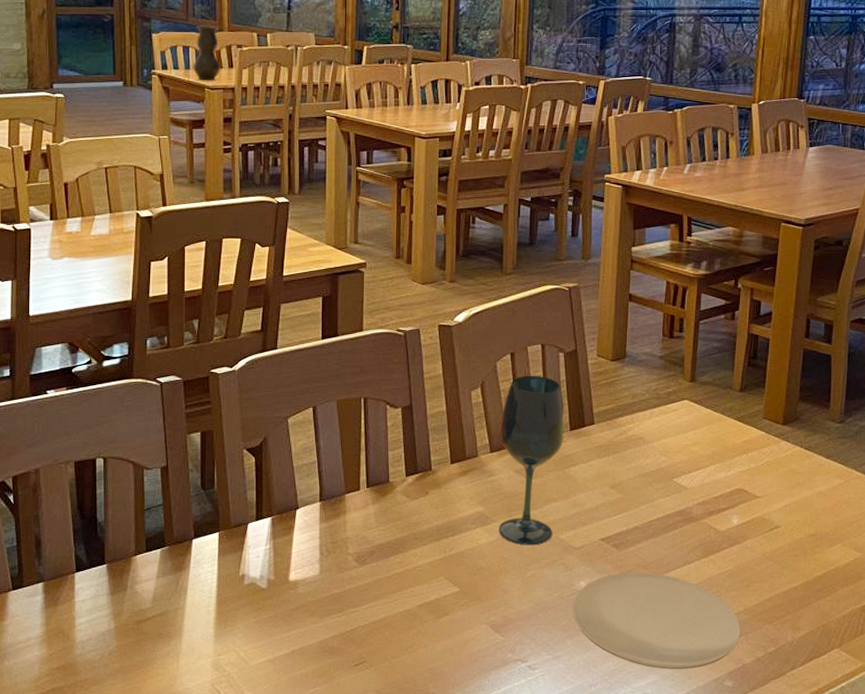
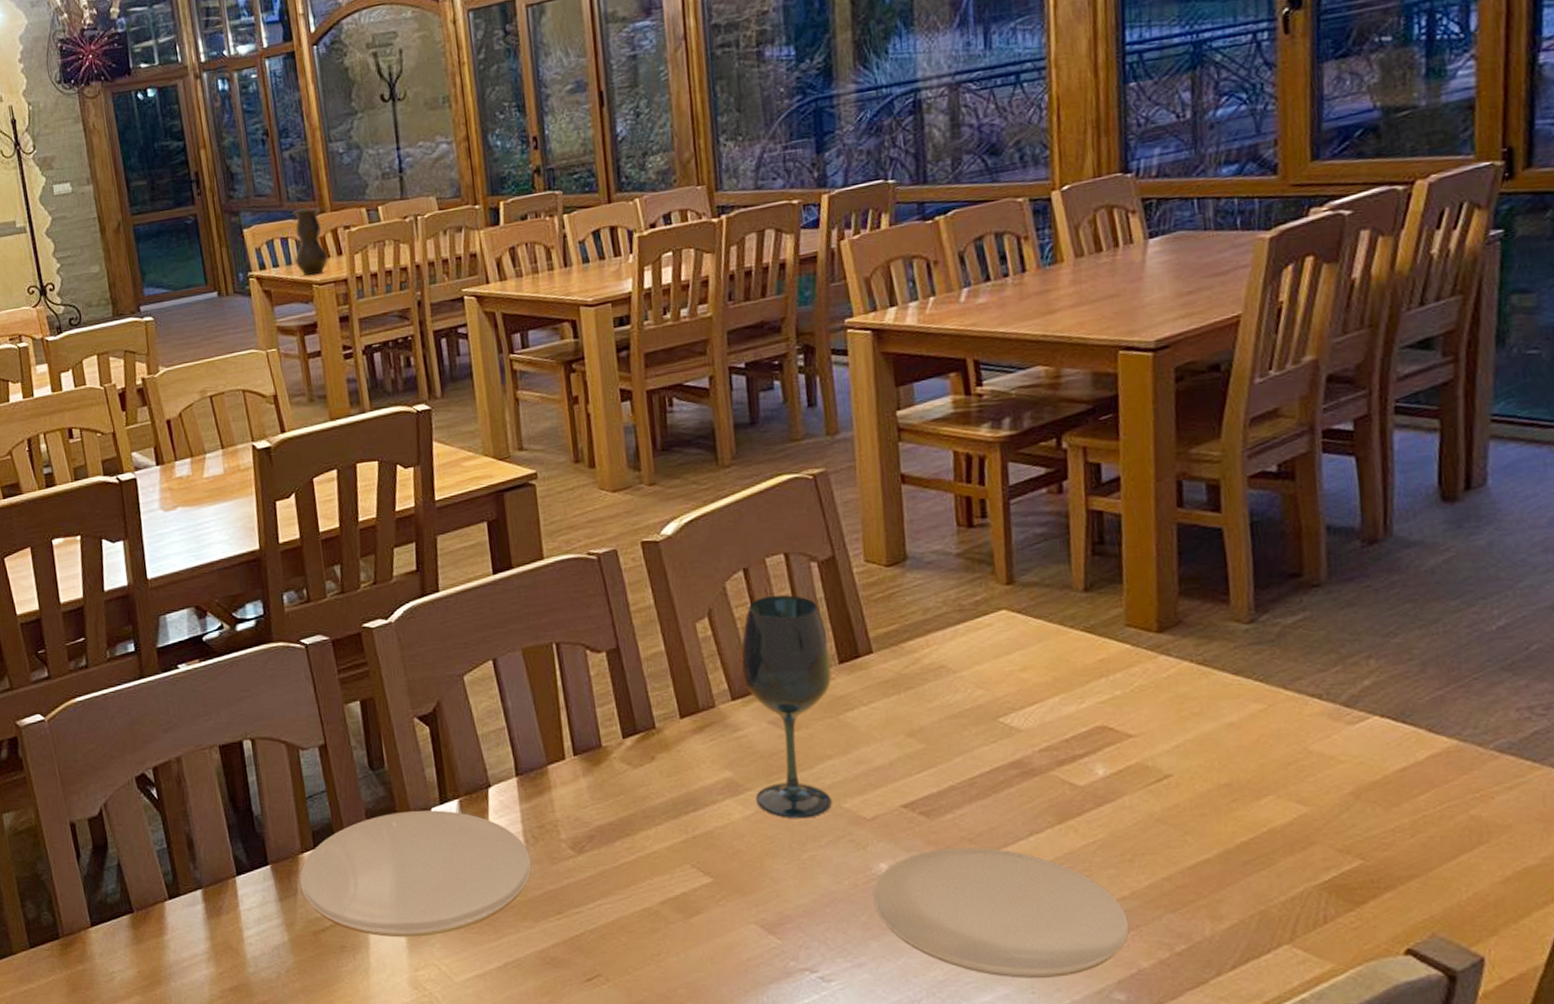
plate: none [131,524,323,628] -> present [299,810,532,938]

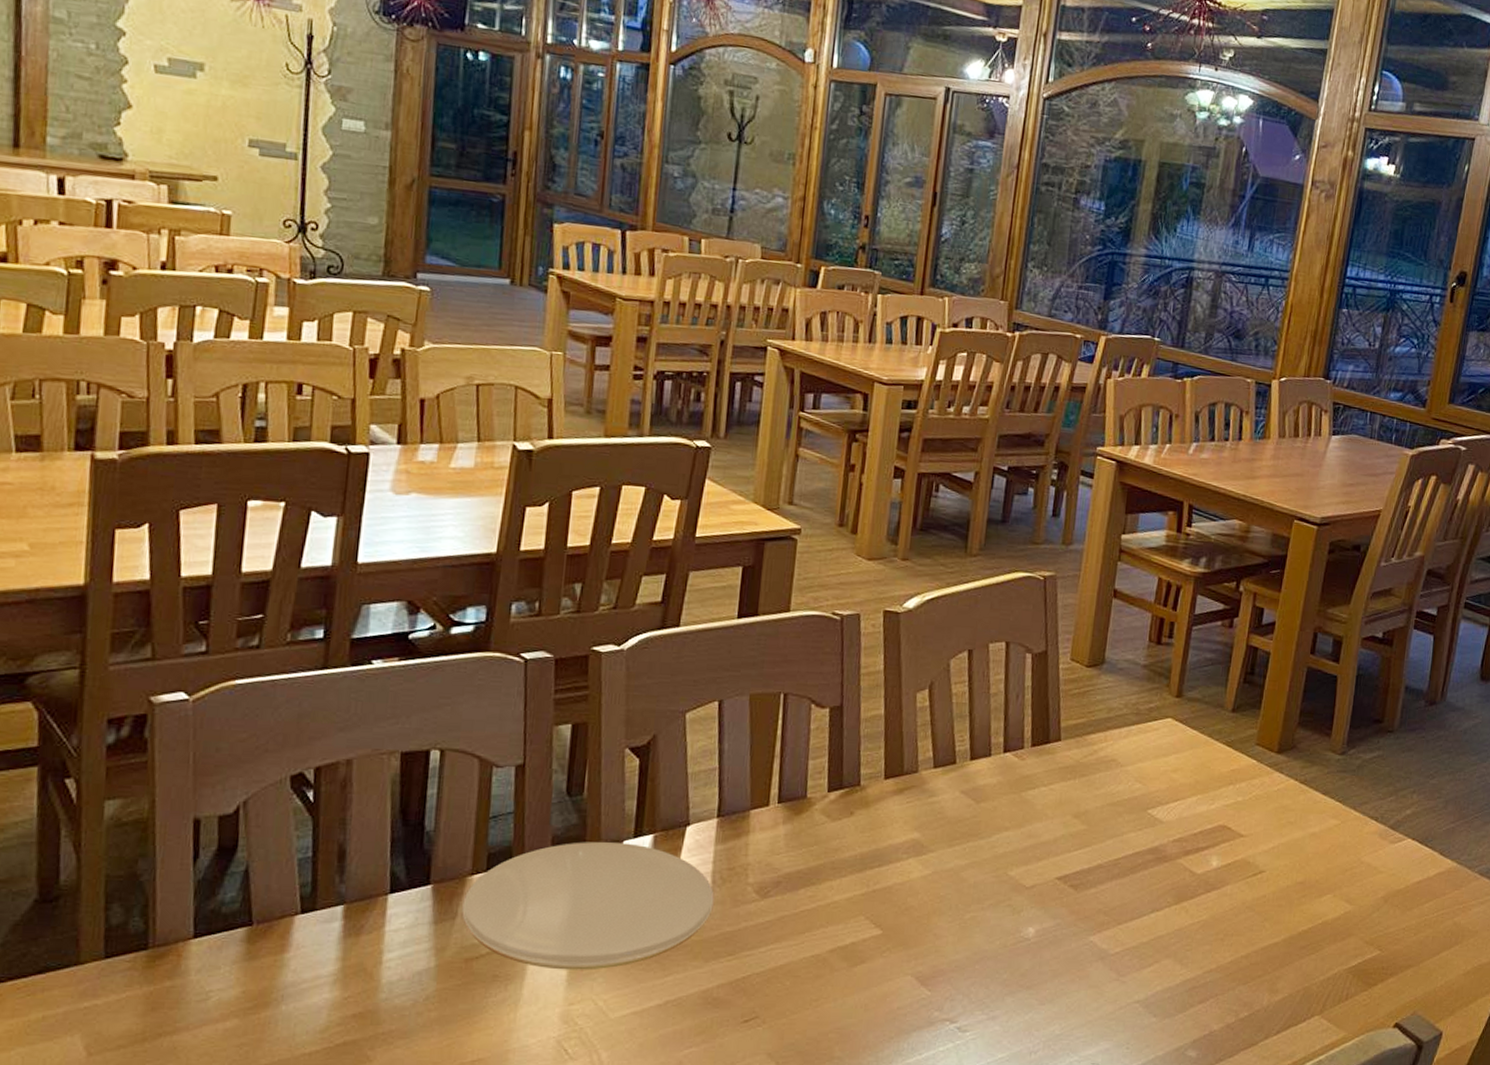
vase: present [292,208,328,275] -> none [603,219,642,289]
wineglass: present [741,595,832,819] -> none [935,677,1027,882]
plate: present [872,847,1130,978] -> none [1016,918,1211,1035]

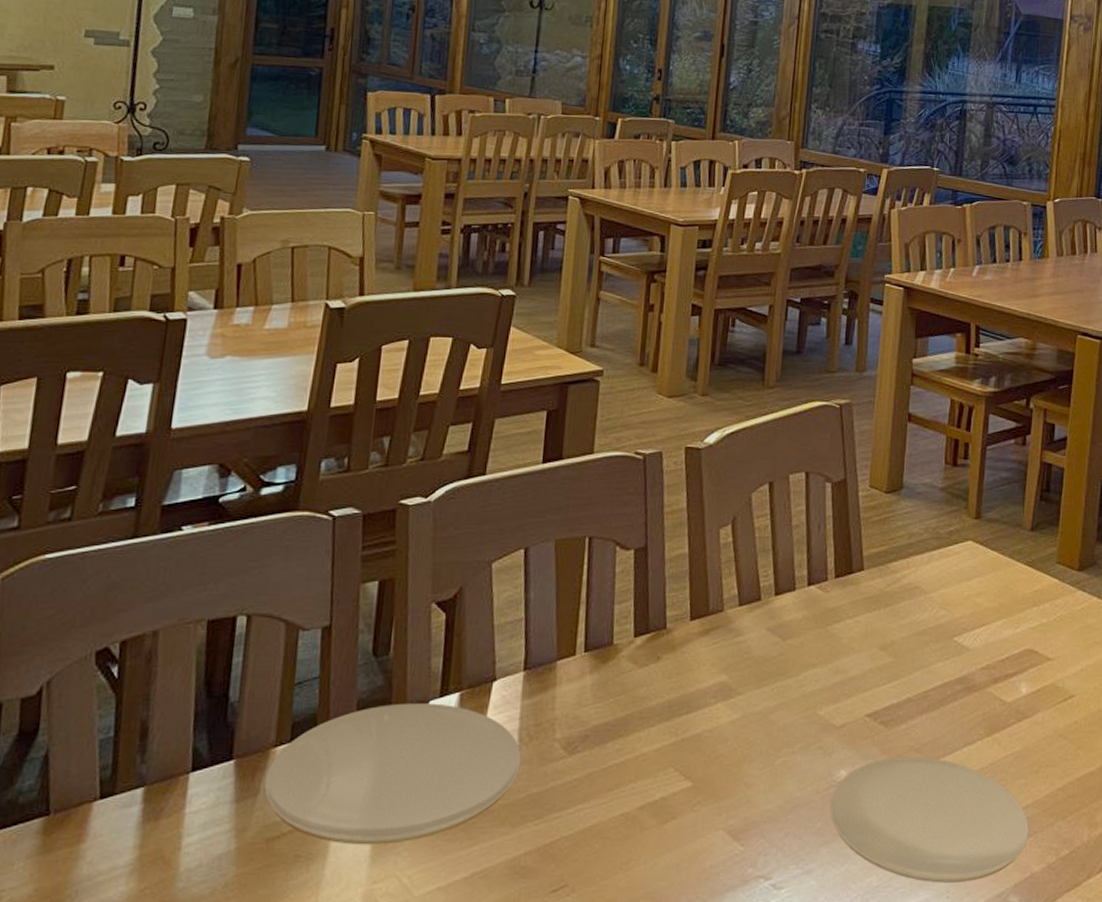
plate: none [1016,918,1211,1035] -> present [829,756,1029,883]

